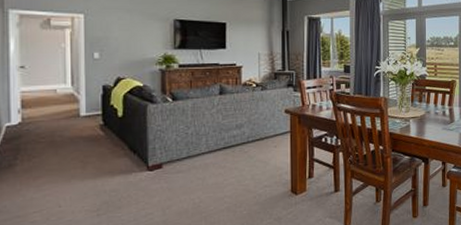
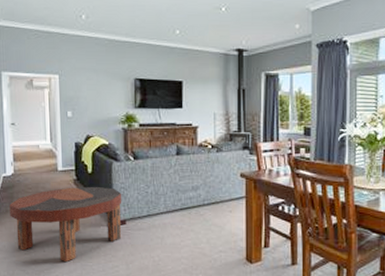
coffee table: none [14,130,158,216] -> present [9,186,122,261]

